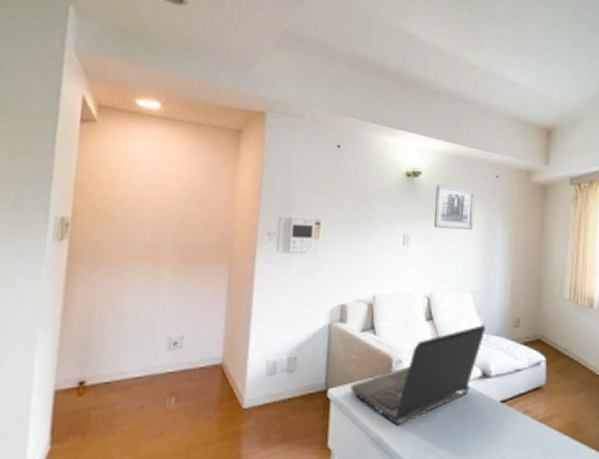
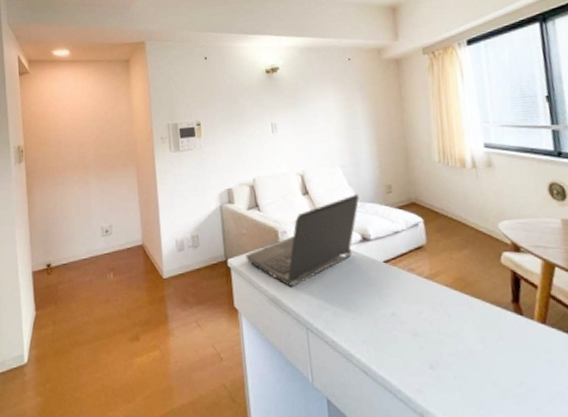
wall art: present [433,185,475,231] -> none [294,74,334,114]

